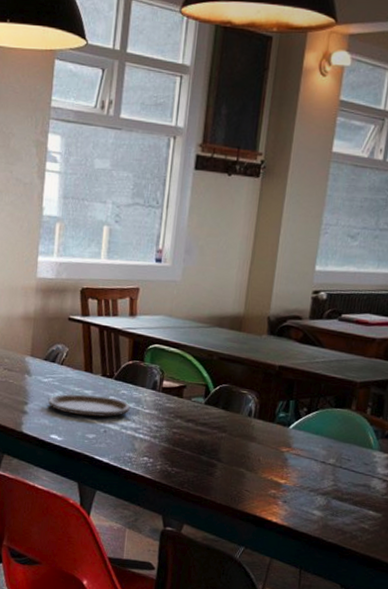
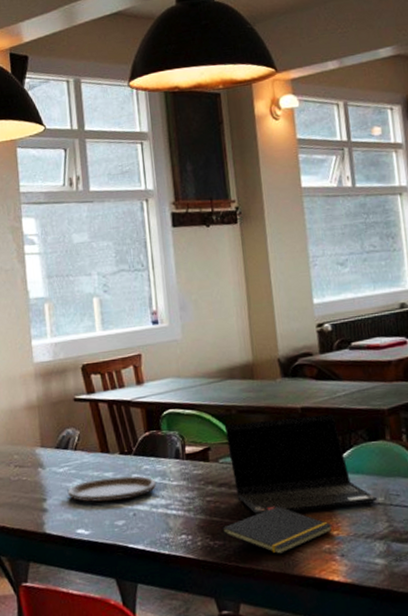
notepad: none [179,449,282,491] -> present [221,506,333,555]
laptop computer: none [201,368,329,463] -> present [224,414,377,515]

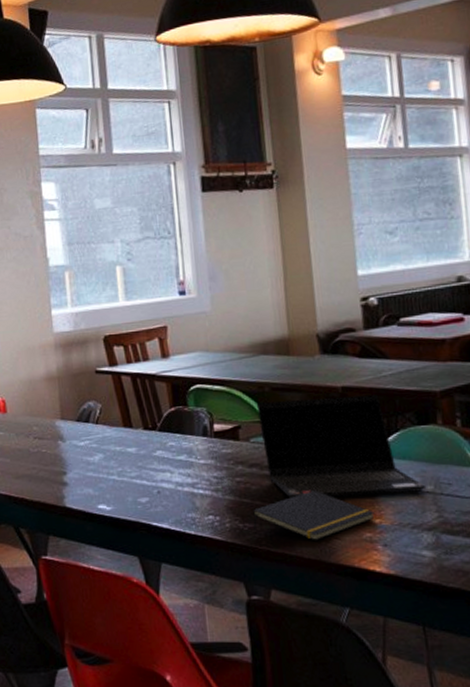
plate: present [67,475,157,502] -> none [88,452,183,478]

